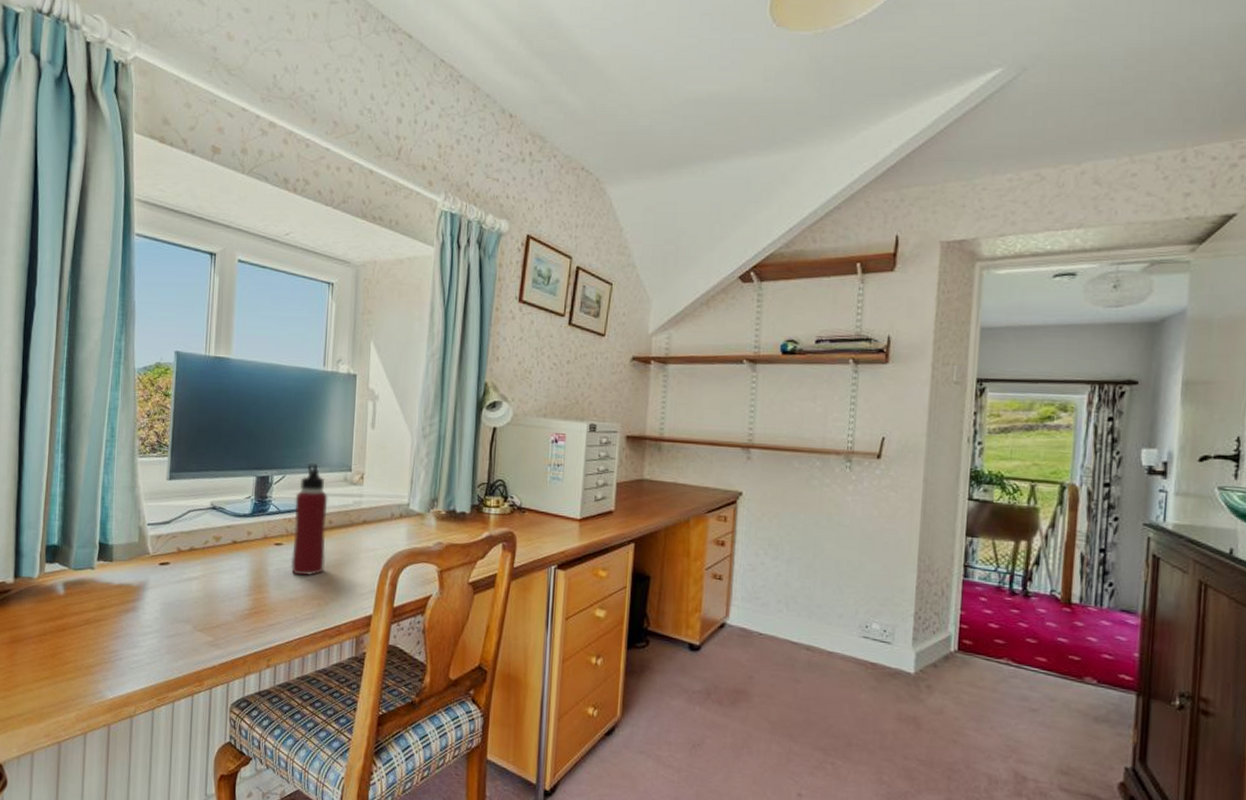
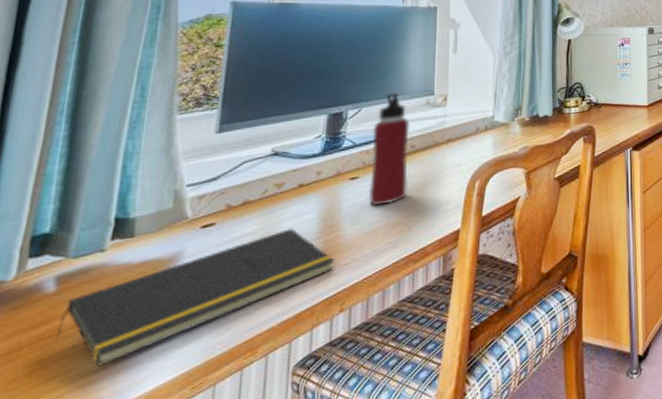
notepad: none [66,580,264,663] -> present [55,228,336,367]

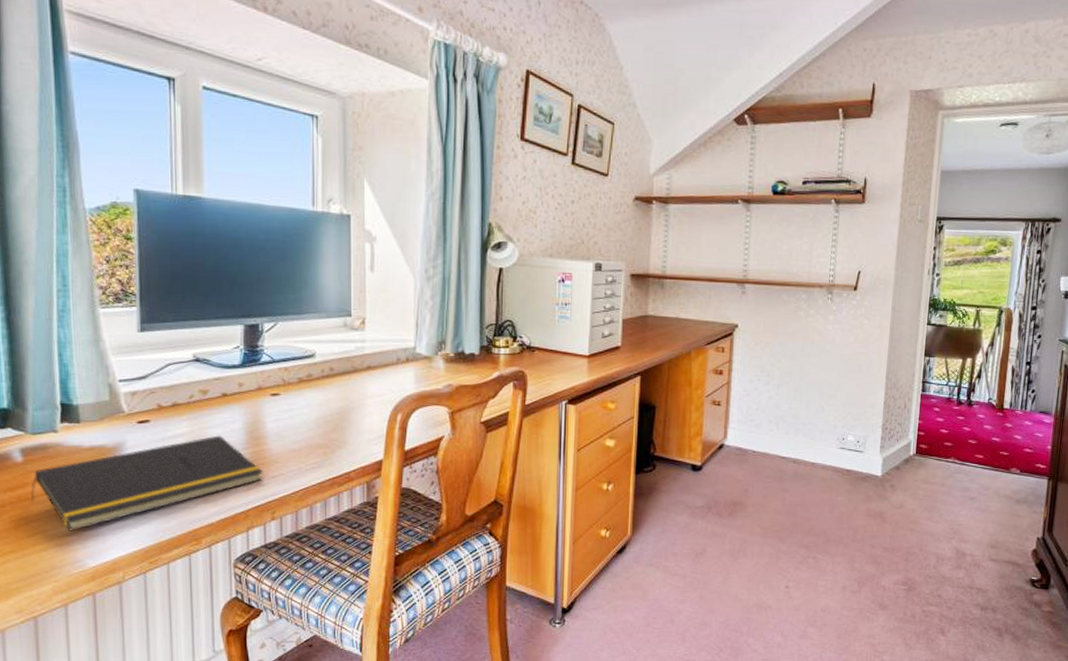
water bottle: present [368,93,410,206] -> none [290,309,328,425]

